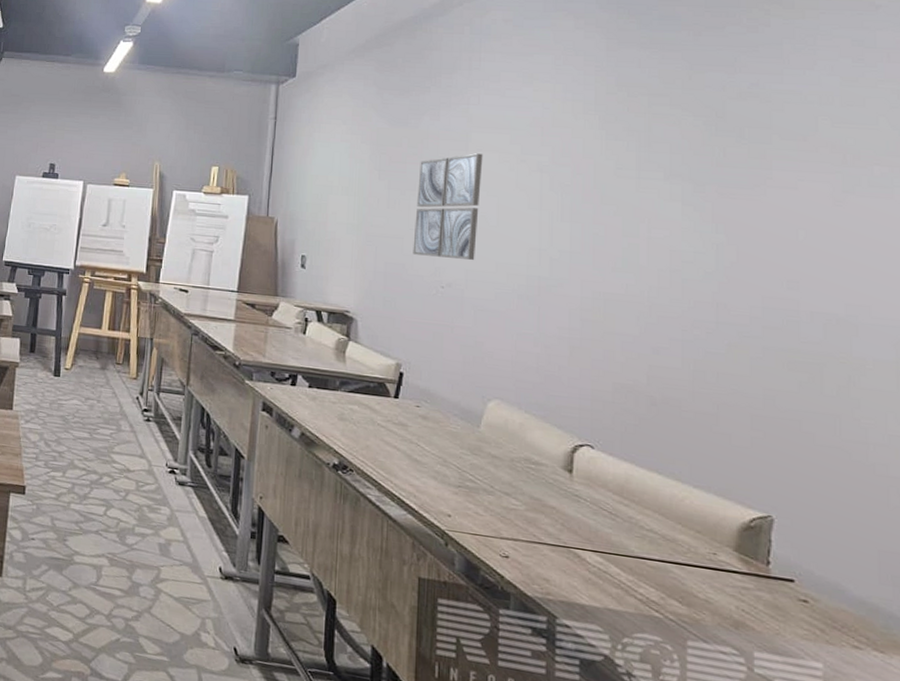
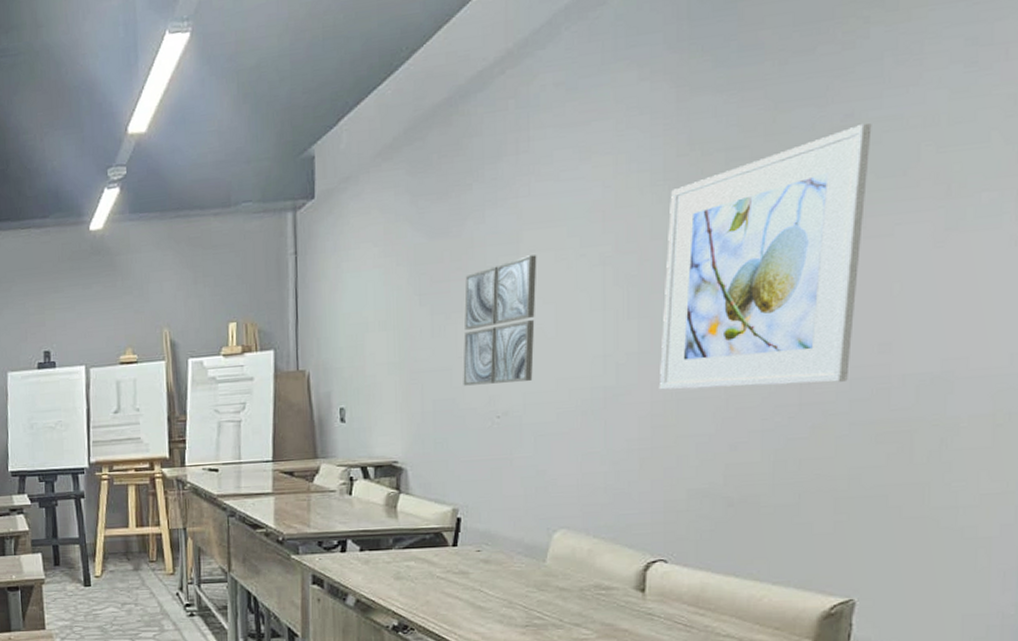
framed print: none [588,92,775,309] -> present [658,123,872,390]

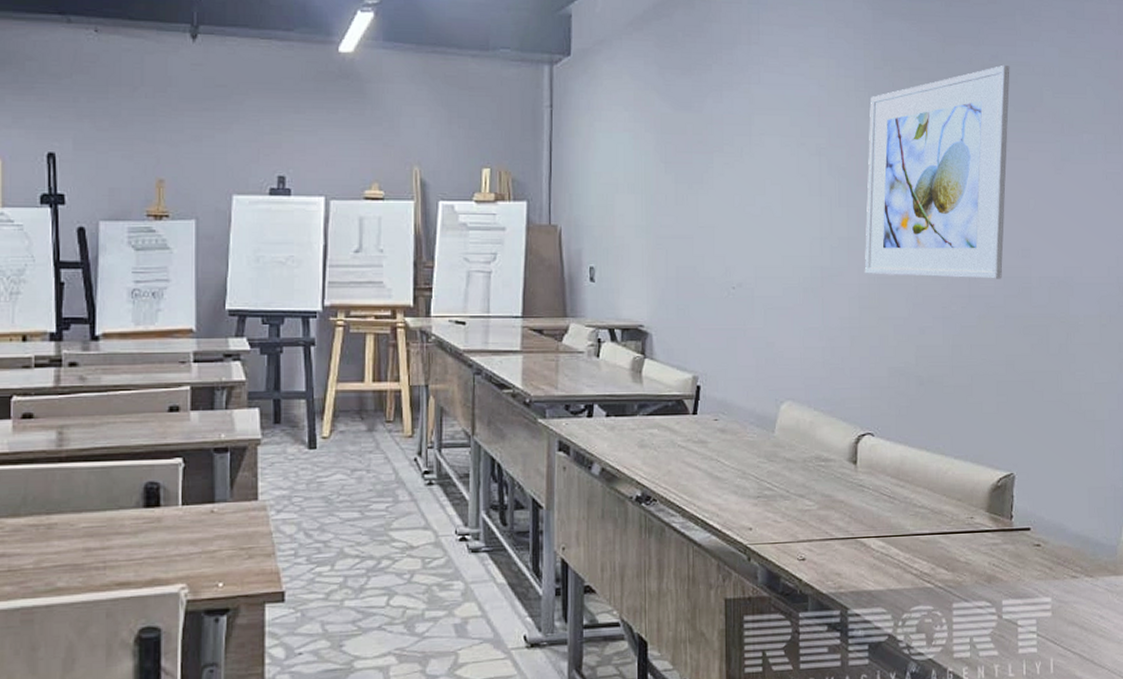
wall art: present [463,255,537,386] -> none [703,138,766,255]

